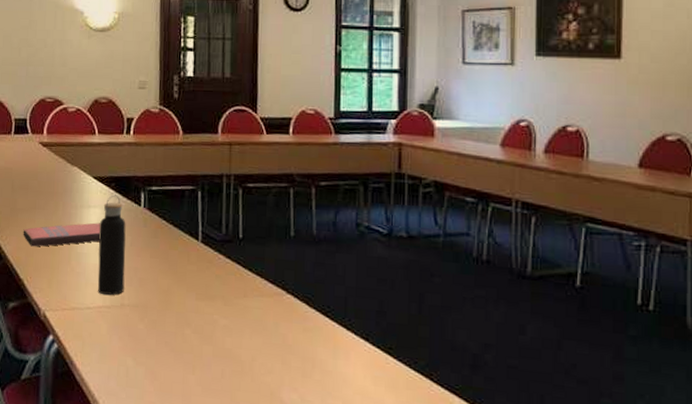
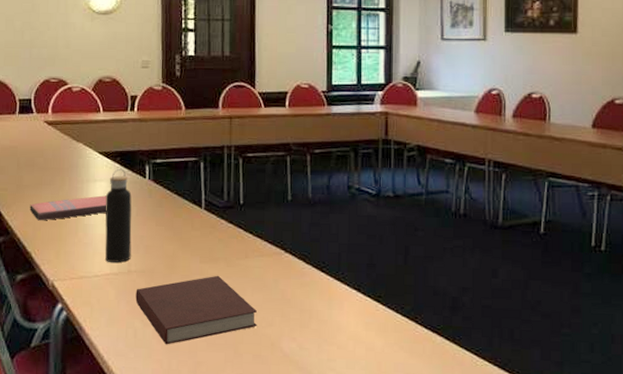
notebook: none [128,314,256,387] -> present [135,275,258,345]

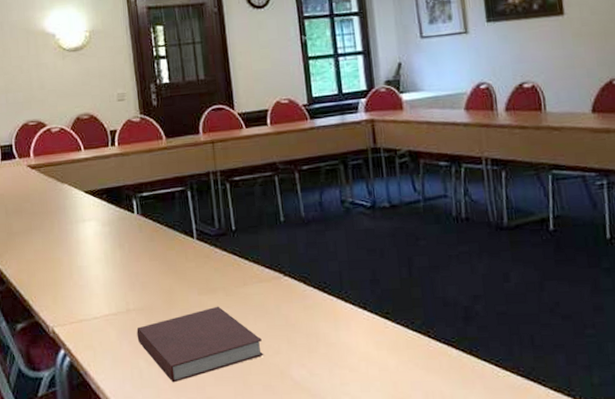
paperback book: present [30,195,107,221] -> none [22,235,99,267]
water bottle: present [105,168,132,263] -> none [96,205,128,304]

